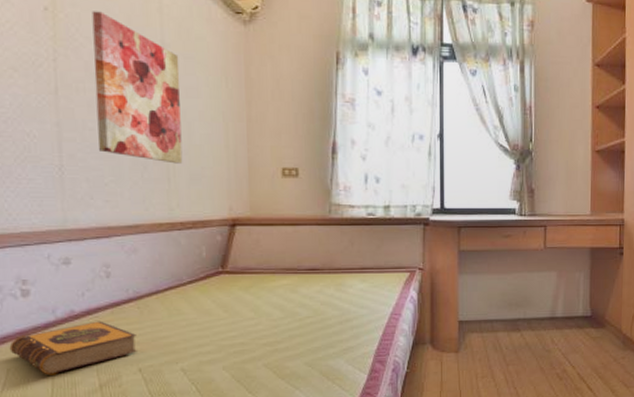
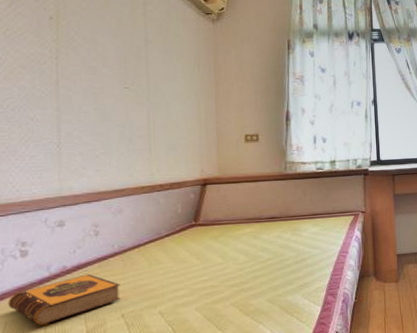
wall art: present [92,11,183,164] -> none [88,18,162,136]

